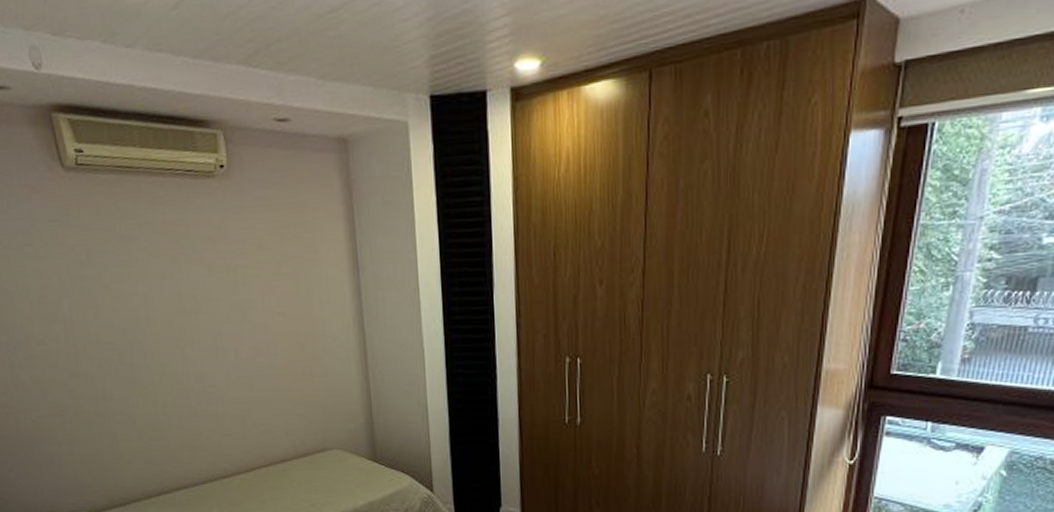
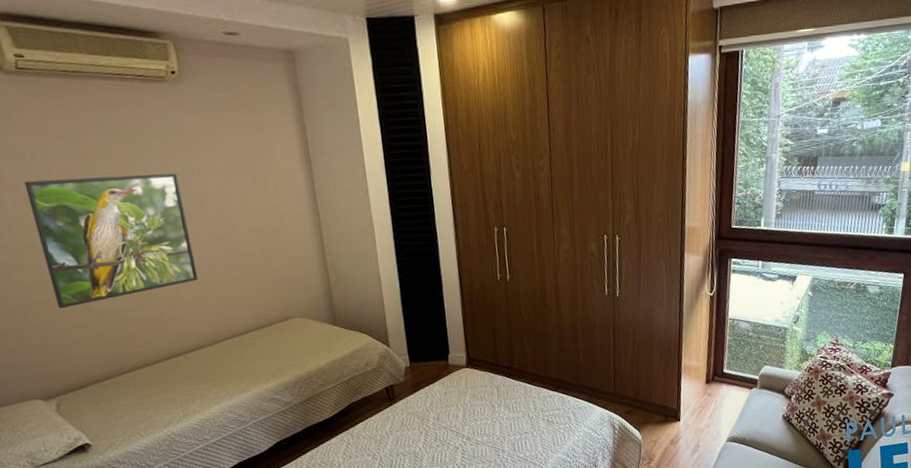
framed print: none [80,279,237,421] -> present [24,173,198,309]

